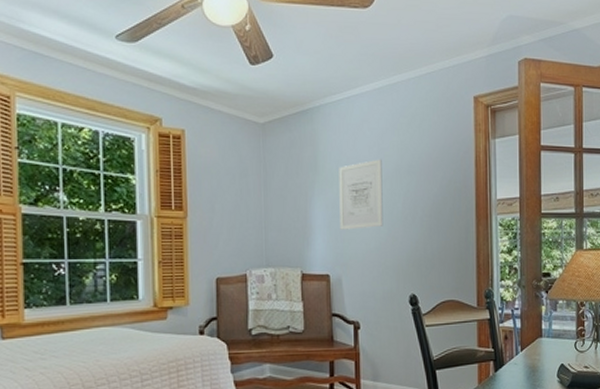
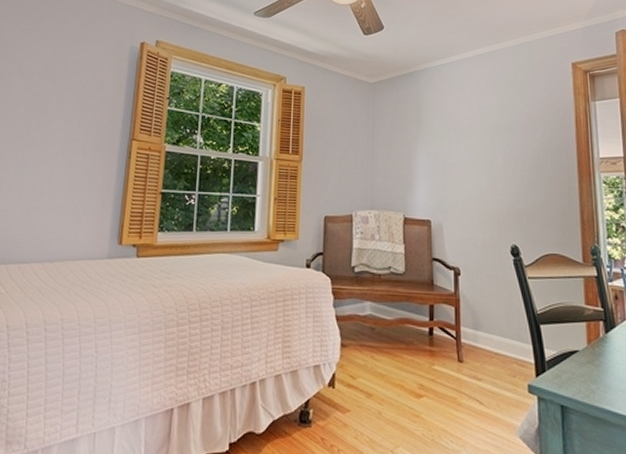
wall art: present [339,159,383,230] -> none [441,116,484,180]

